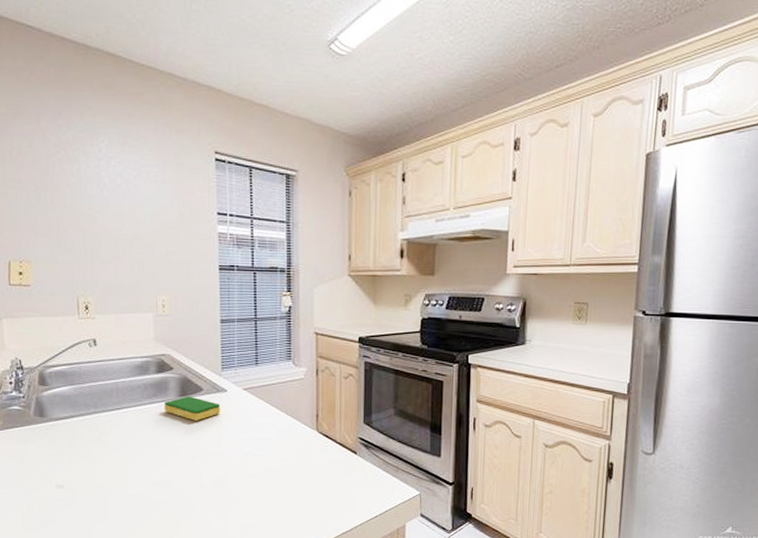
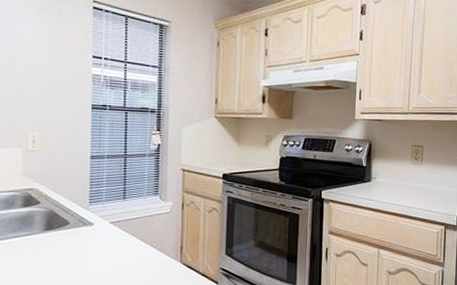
dish sponge: present [164,396,220,421] -> none [29,229,86,254]

